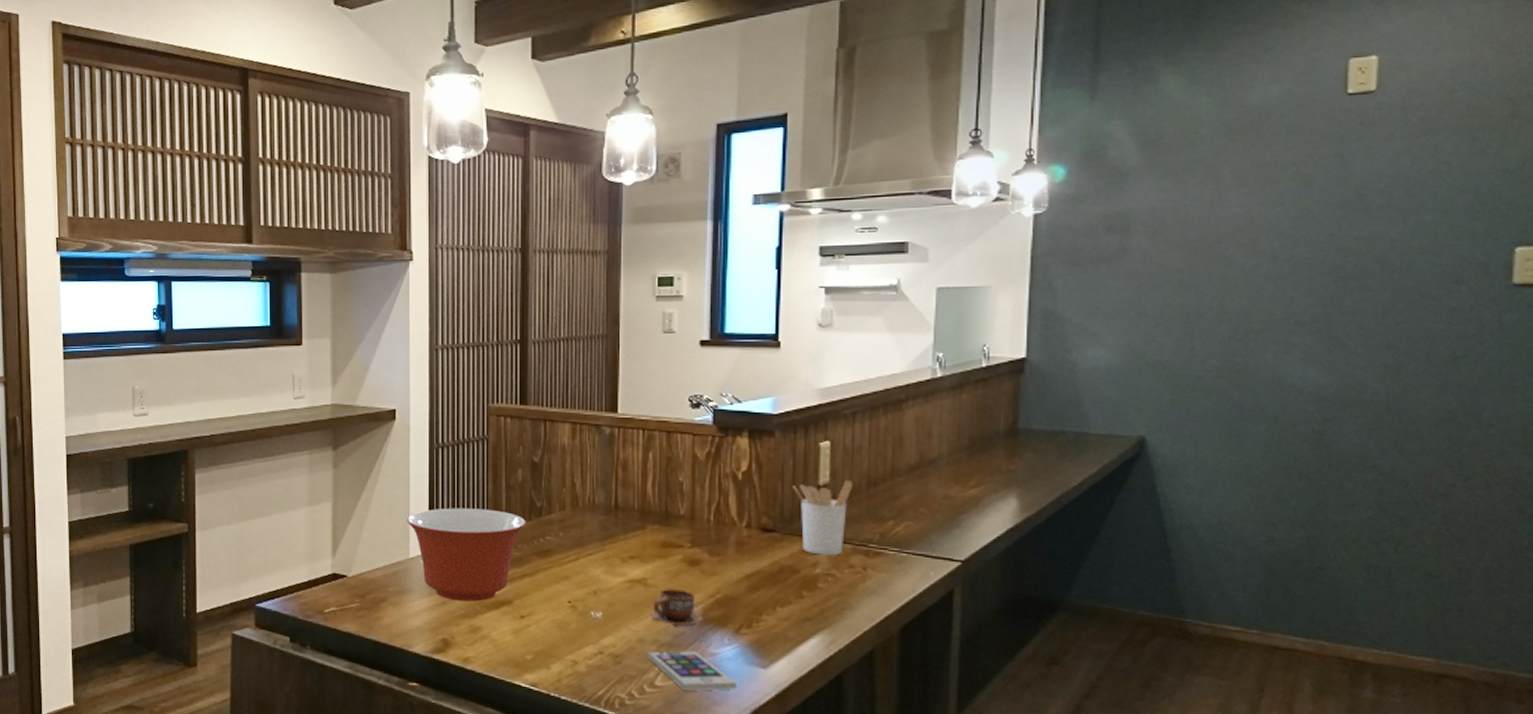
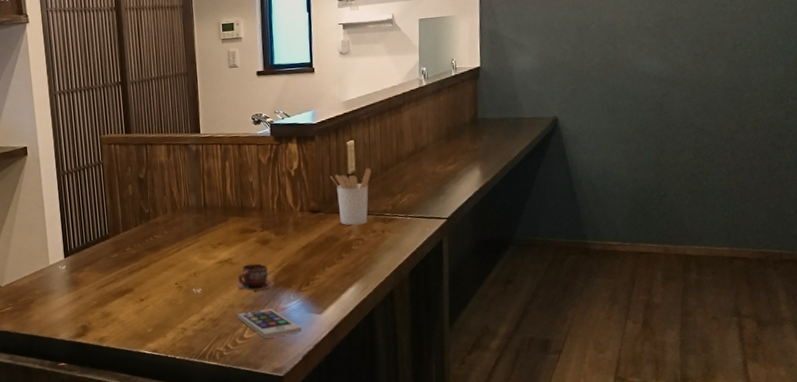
mixing bowl: present [407,508,526,602] -> none [44,219,139,295]

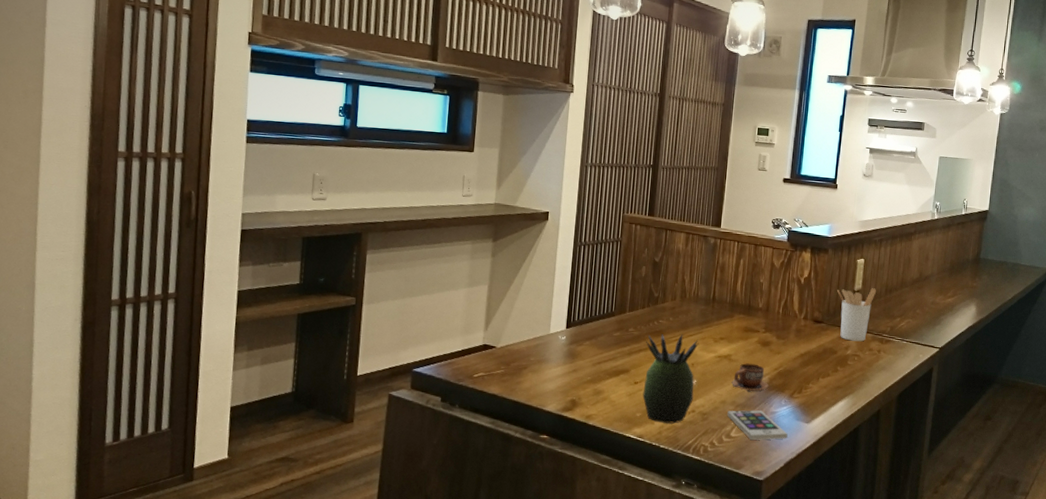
succulent plant: none [145,245,201,335] -> present [642,333,699,424]

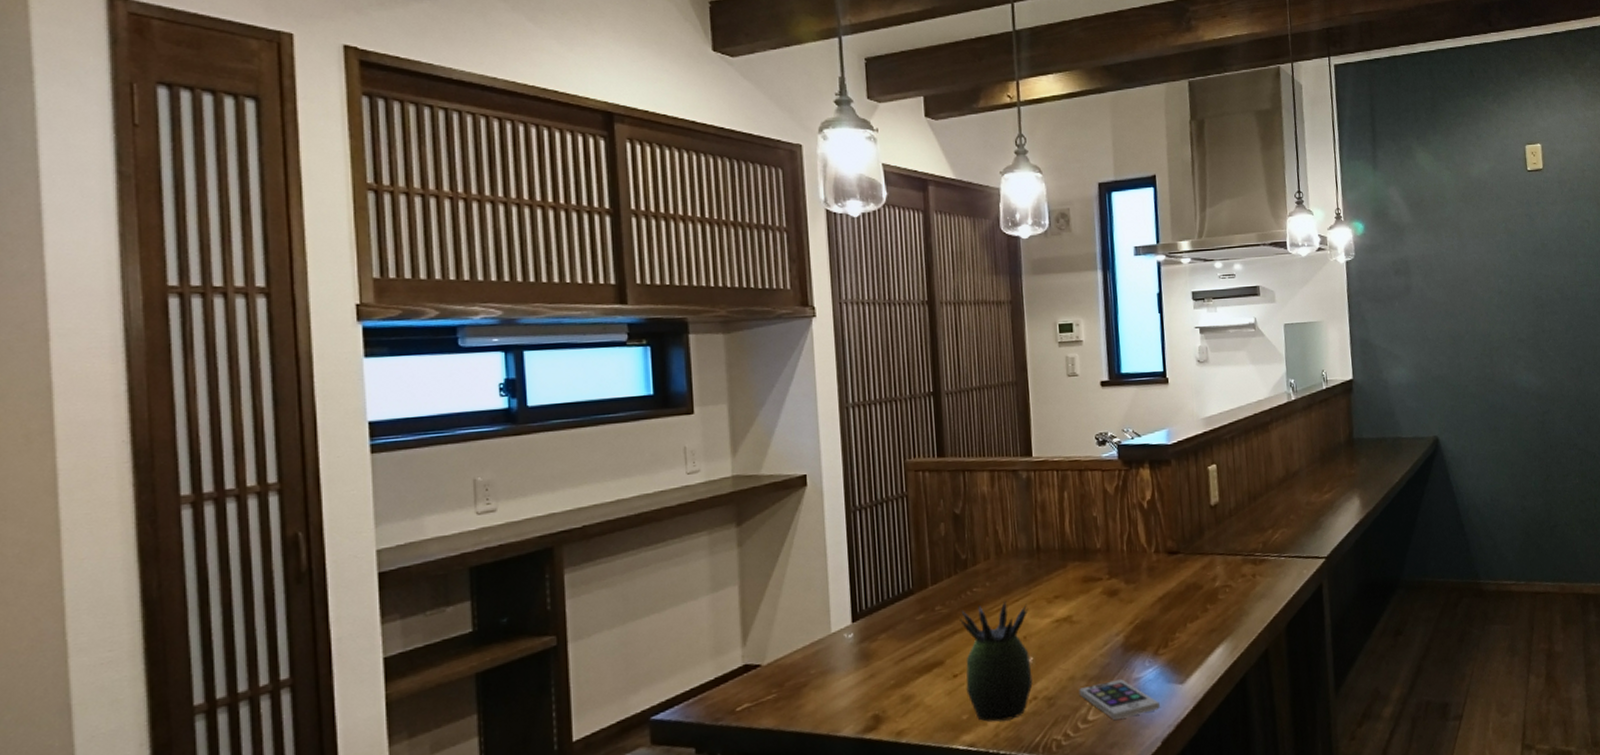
cup: present [731,363,769,392] -> none [1077,621,1126,659]
utensil holder: present [837,288,877,342] -> none [1190,498,1238,569]

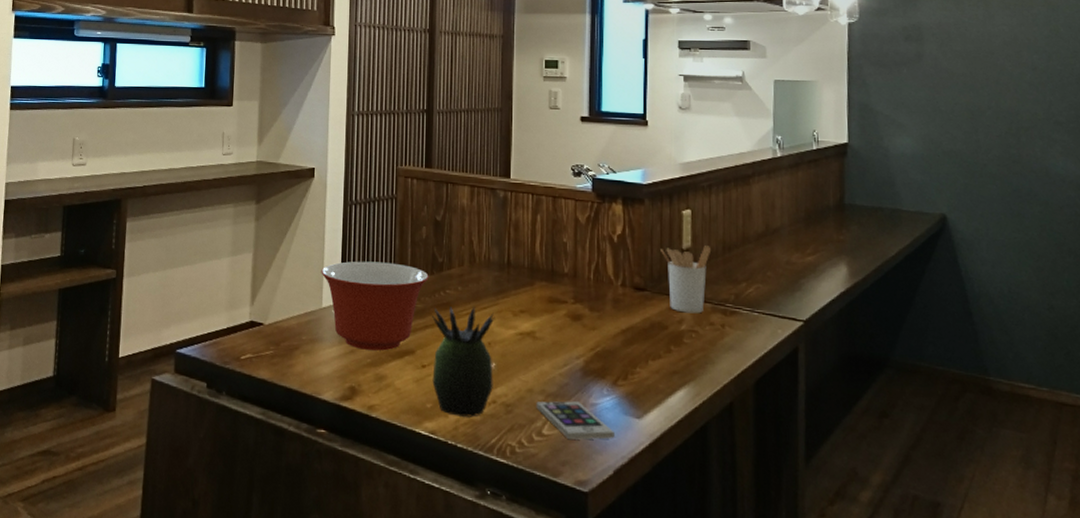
mixing bowl: none [826,568,953,672] -> present [321,261,429,351]
utensil holder: none [1190,498,1238,569] -> present [661,246,712,314]

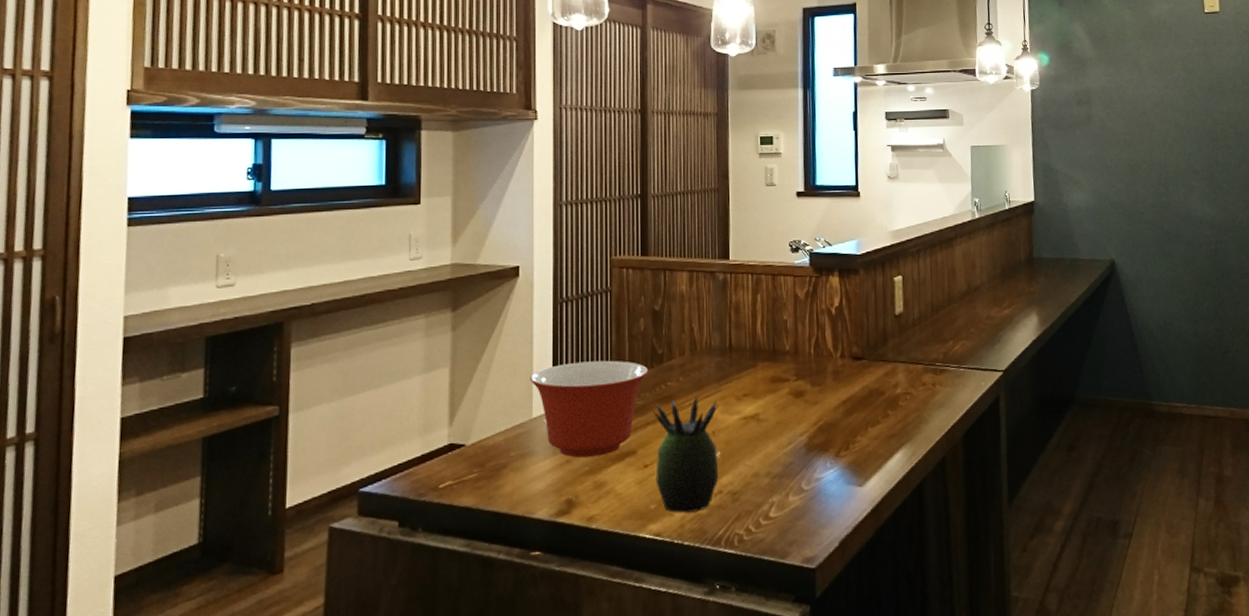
smartphone: present [536,401,615,440] -> none [762,478,839,519]
utensil holder: present [661,246,712,314] -> none [876,309,922,377]

